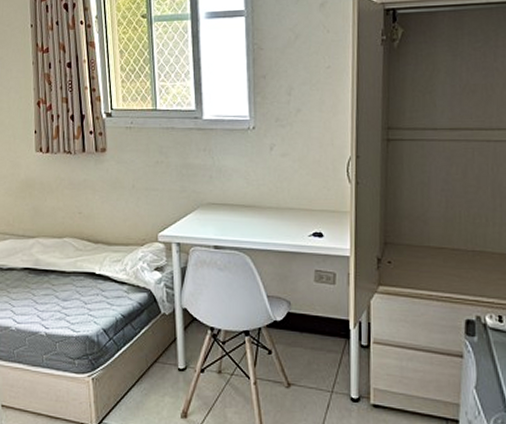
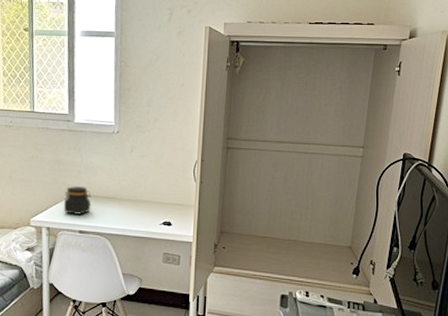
jar: none [194,194,227,228] -> present [63,186,92,216]

